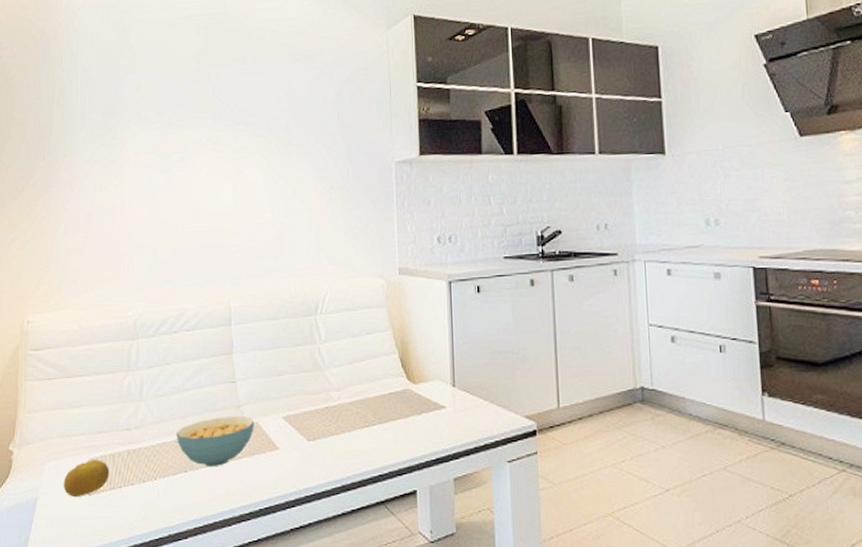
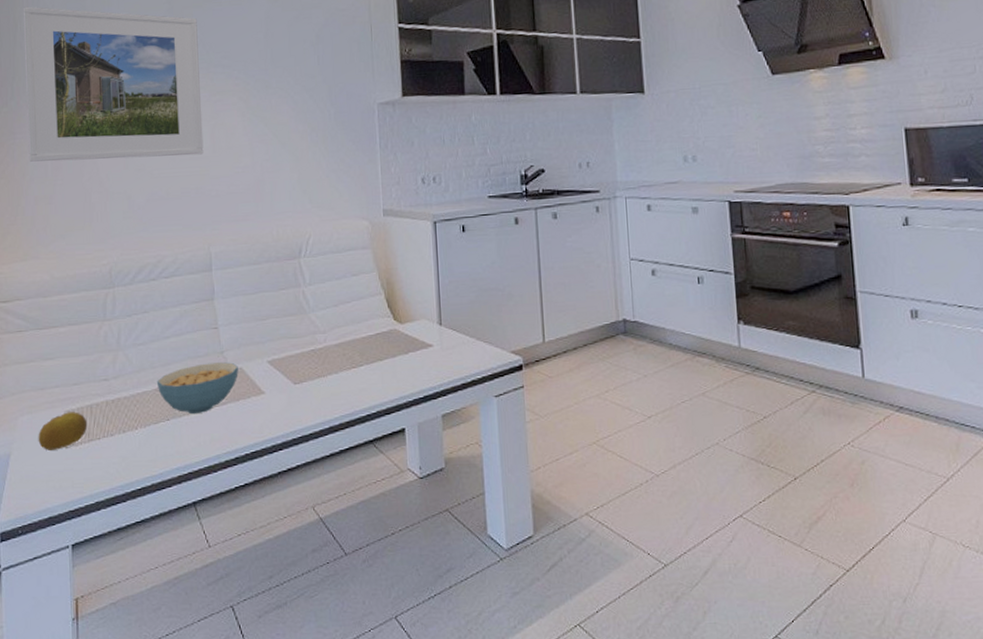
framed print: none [61,65,226,215] -> present [22,6,204,162]

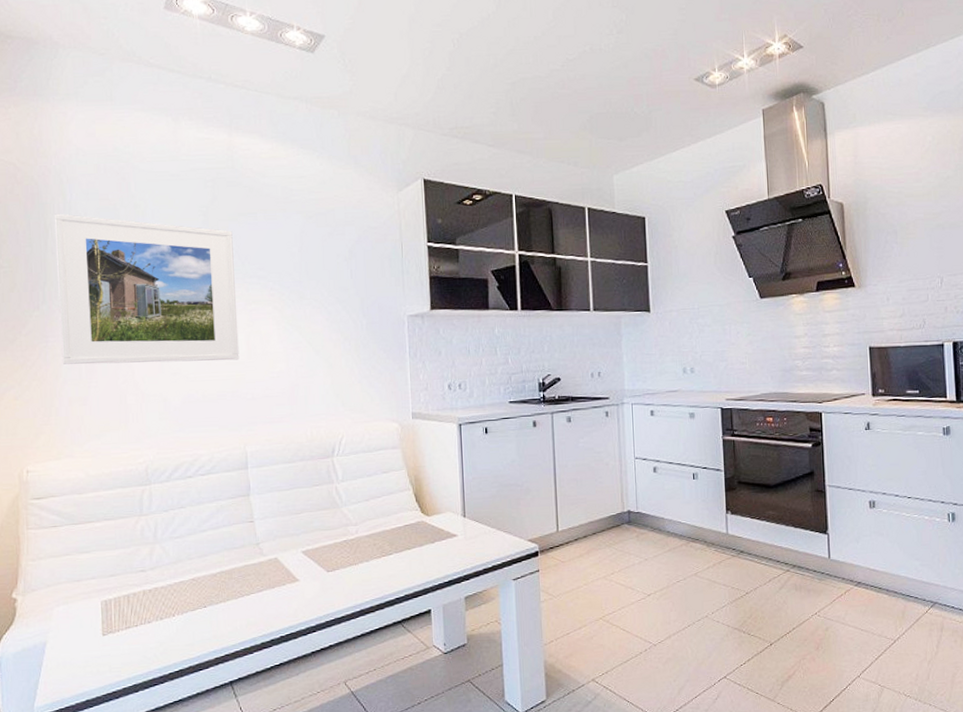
fruit: present [38,412,88,450] -> none [74,601,125,638]
cereal bowl: present [156,362,238,415] -> none [193,553,274,602]

